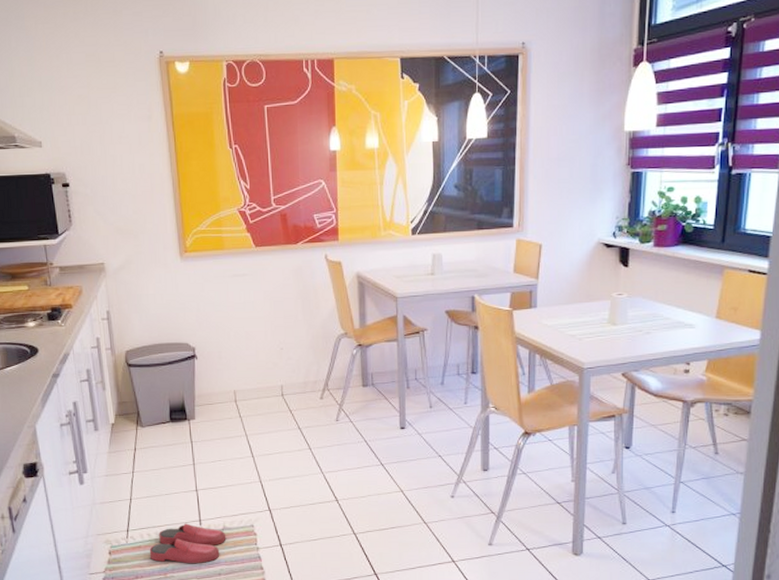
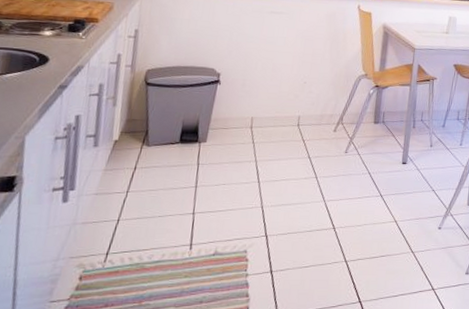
slippers: present [149,523,226,564] -> none [126,247,216,291]

